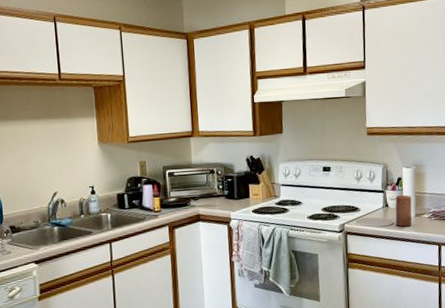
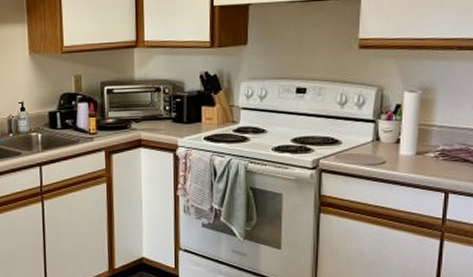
candle: present [395,195,412,227] -> none [388,127,414,167]

